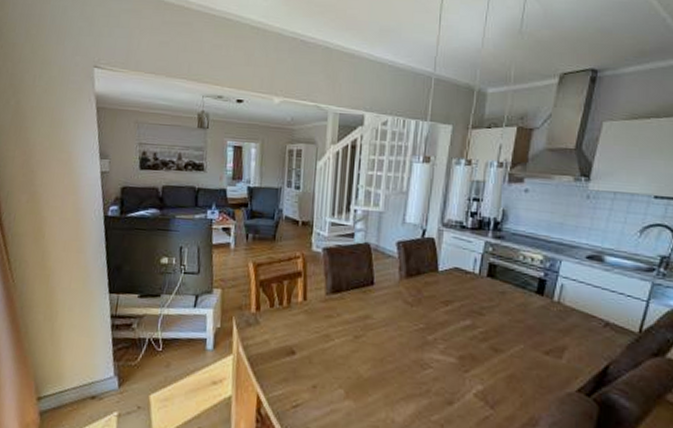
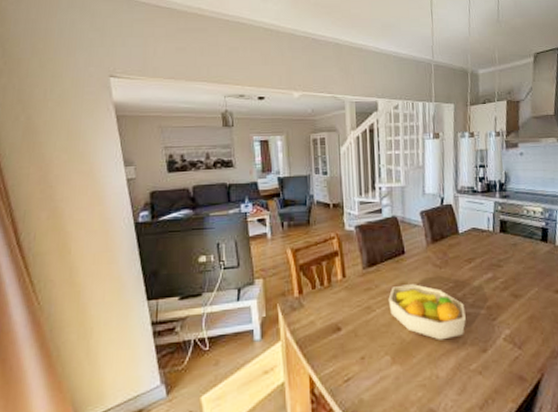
fruit bowl: none [349,317,434,384] -> present [388,284,466,340]

